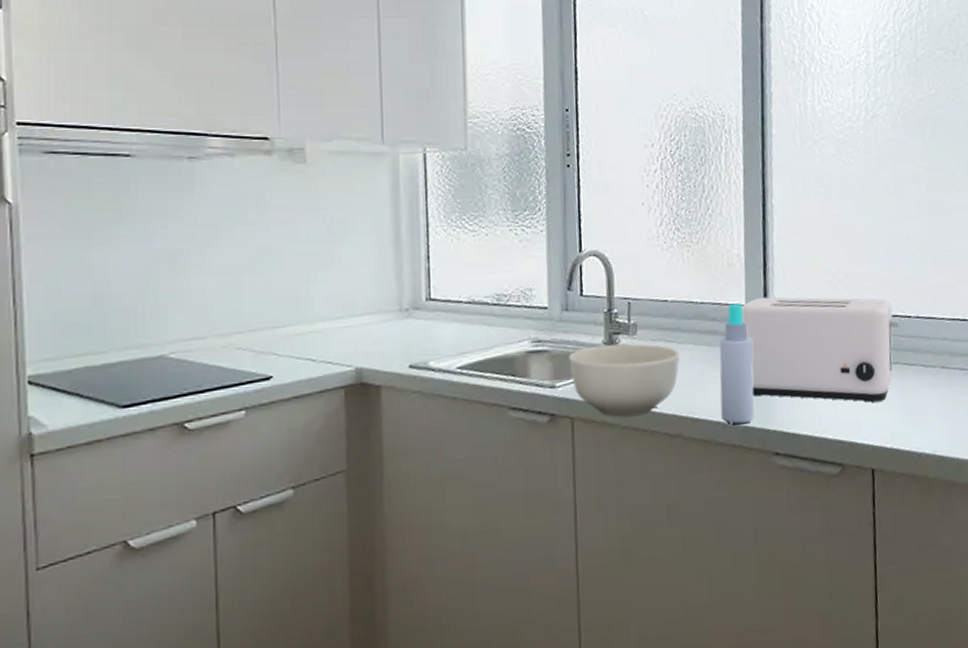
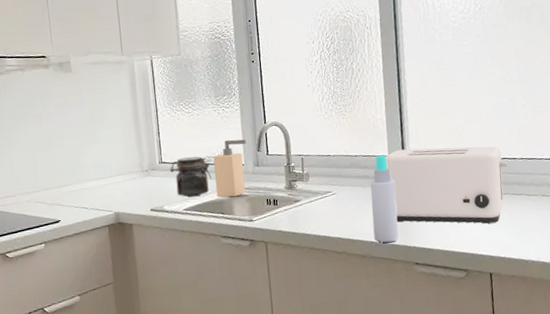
jar: none [441,293,501,350] -> present [170,156,212,197]
soap dispenser: none [504,272,554,353] -> present [213,139,247,197]
bowl: present [569,344,680,418] -> none [261,187,342,241]

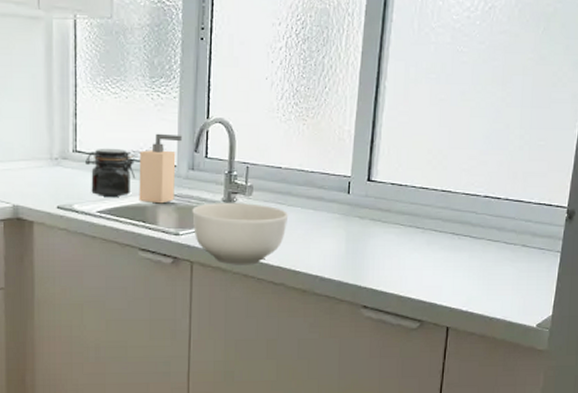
bowl: none [261,187,342,241] -> present [192,203,289,265]
spray bottle: present [370,155,399,243] -> none [319,174,354,280]
toaster: present [385,146,508,224] -> none [346,171,490,270]

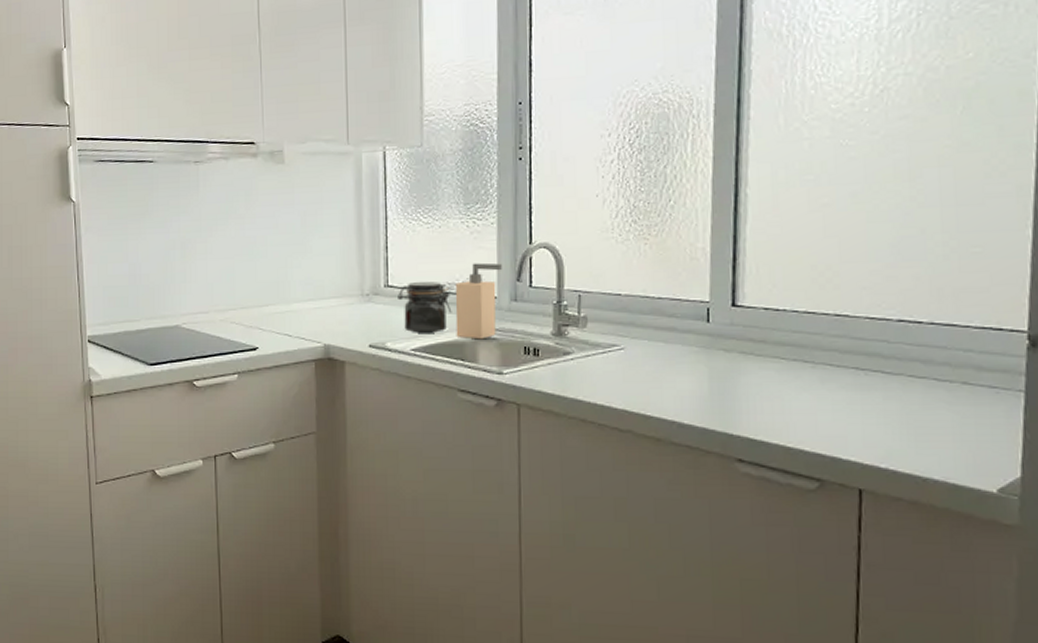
bowl: present [192,203,289,265] -> none [517,336,633,408]

